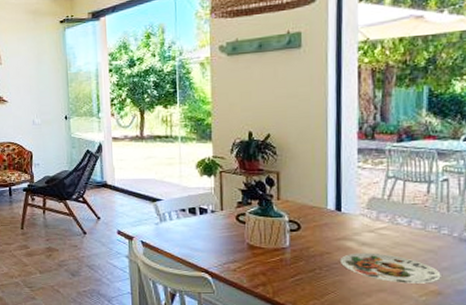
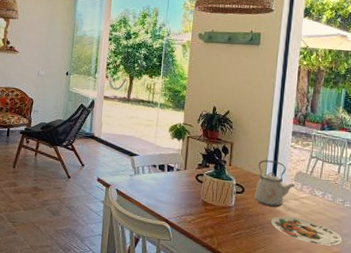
kettle: none [315,187,369,243] -> present [254,160,296,207]

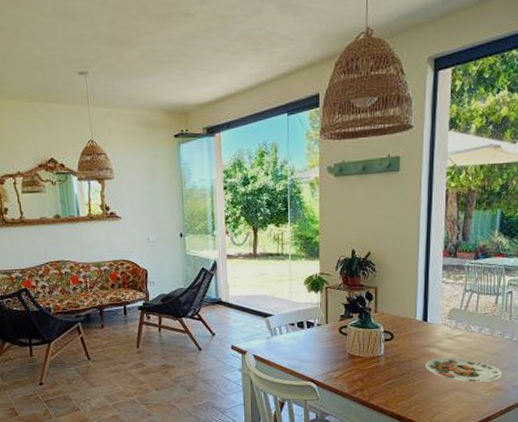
kettle: present [254,160,296,207] -> none [405,300,450,350]

